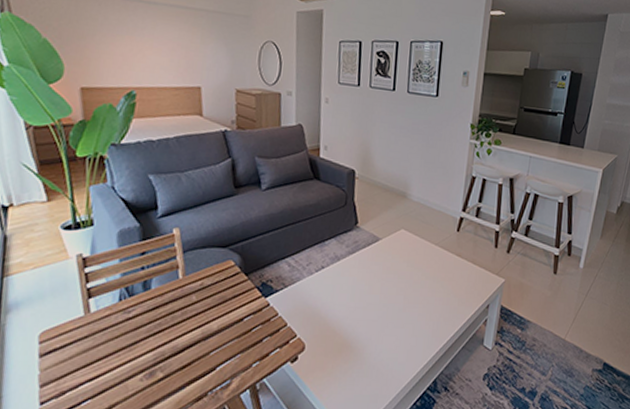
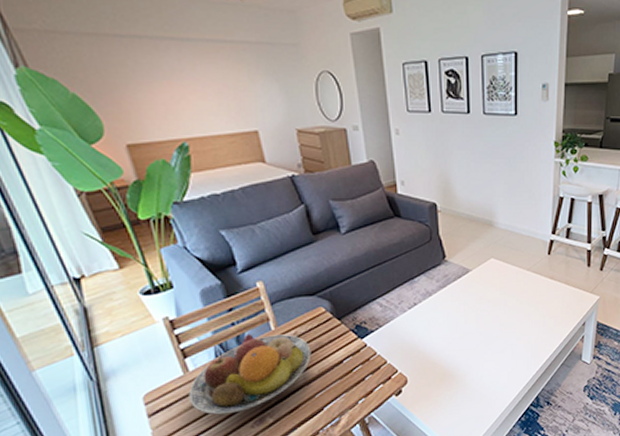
fruit bowl: none [84,280,214,363] -> present [188,334,312,415]

